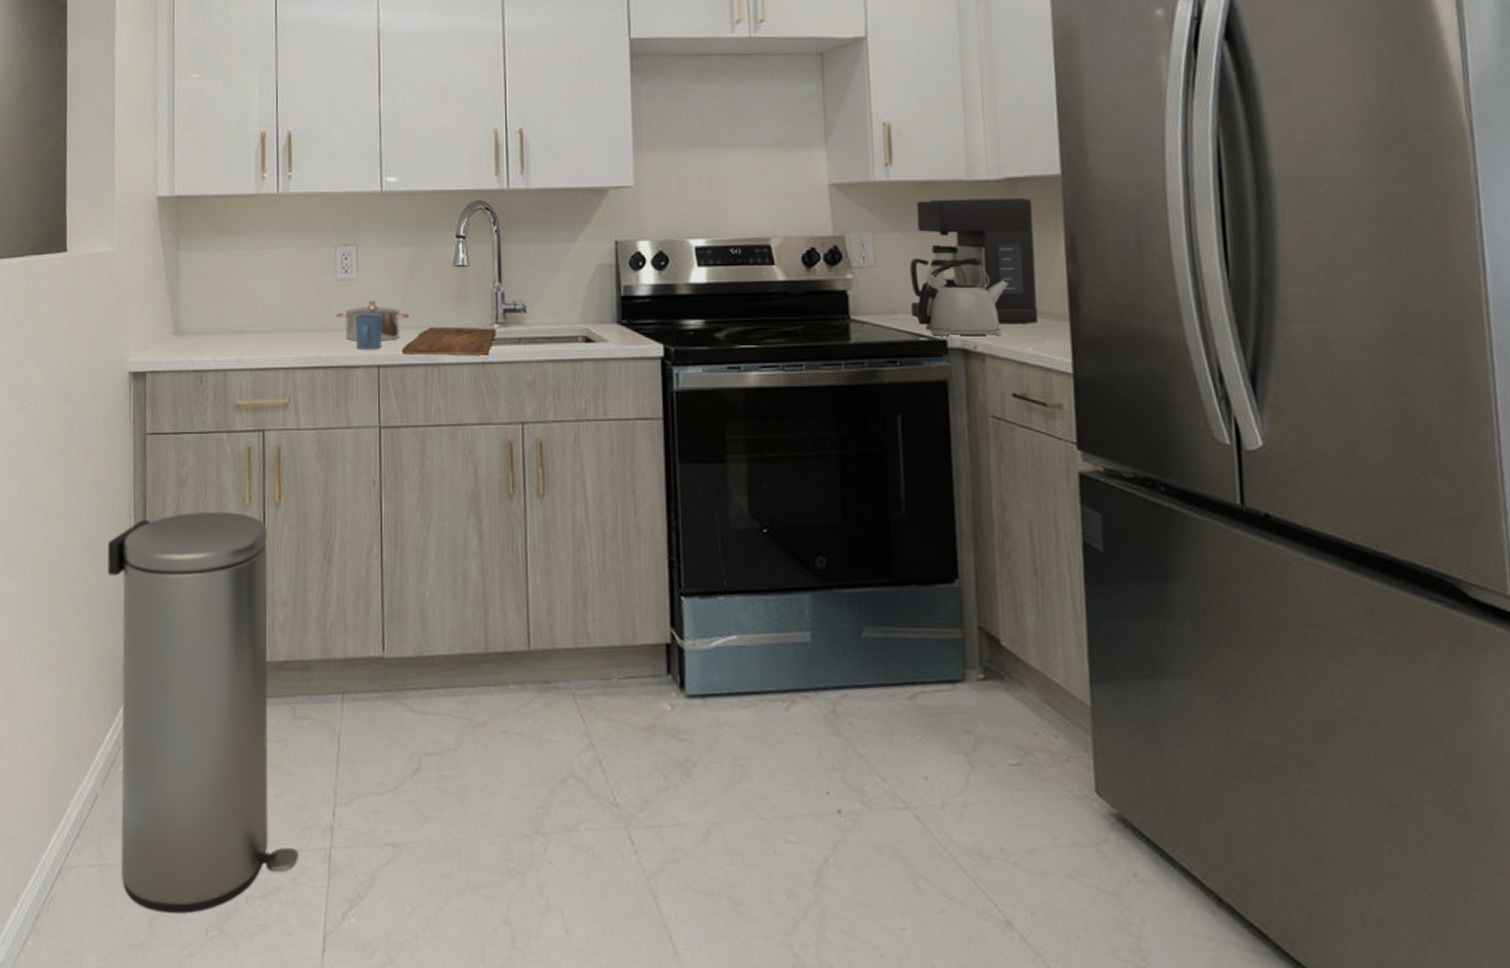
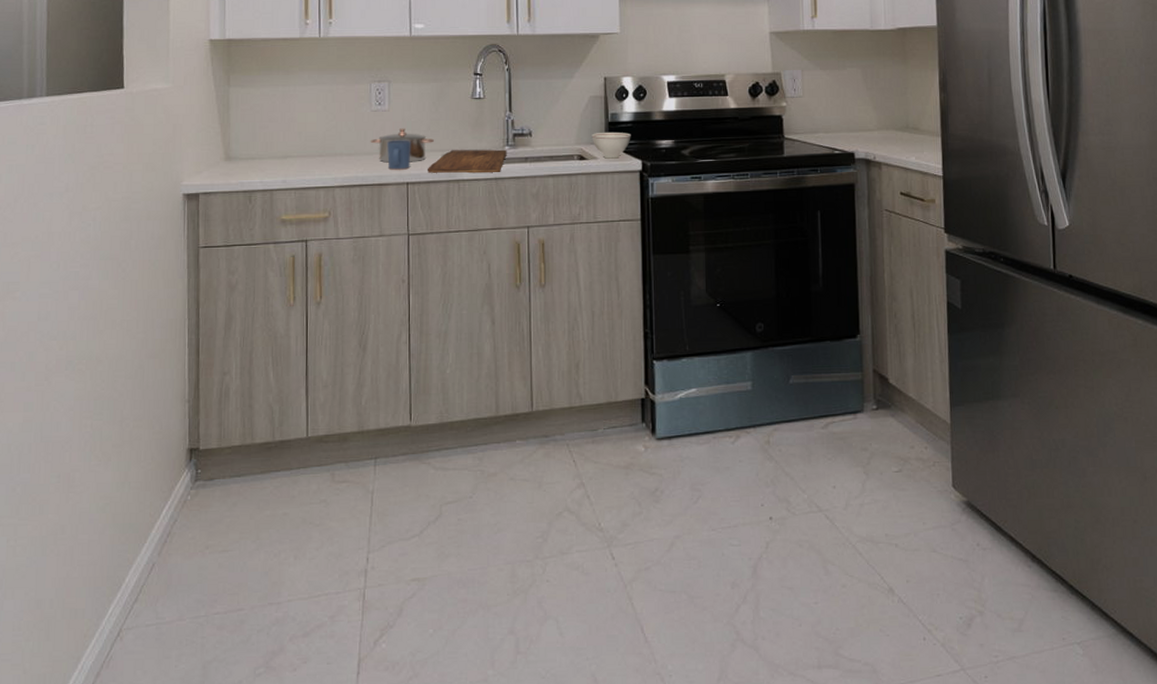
pedal bin: present [107,511,299,913] -> none [163,312,337,658]
bowl: none [600,308,650,342] -> present [591,131,631,159]
coffee maker: present [910,198,1039,324] -> none [829,44,920,140]
kettle: present [917,257,1009,336] -> none [833,89,899,150]

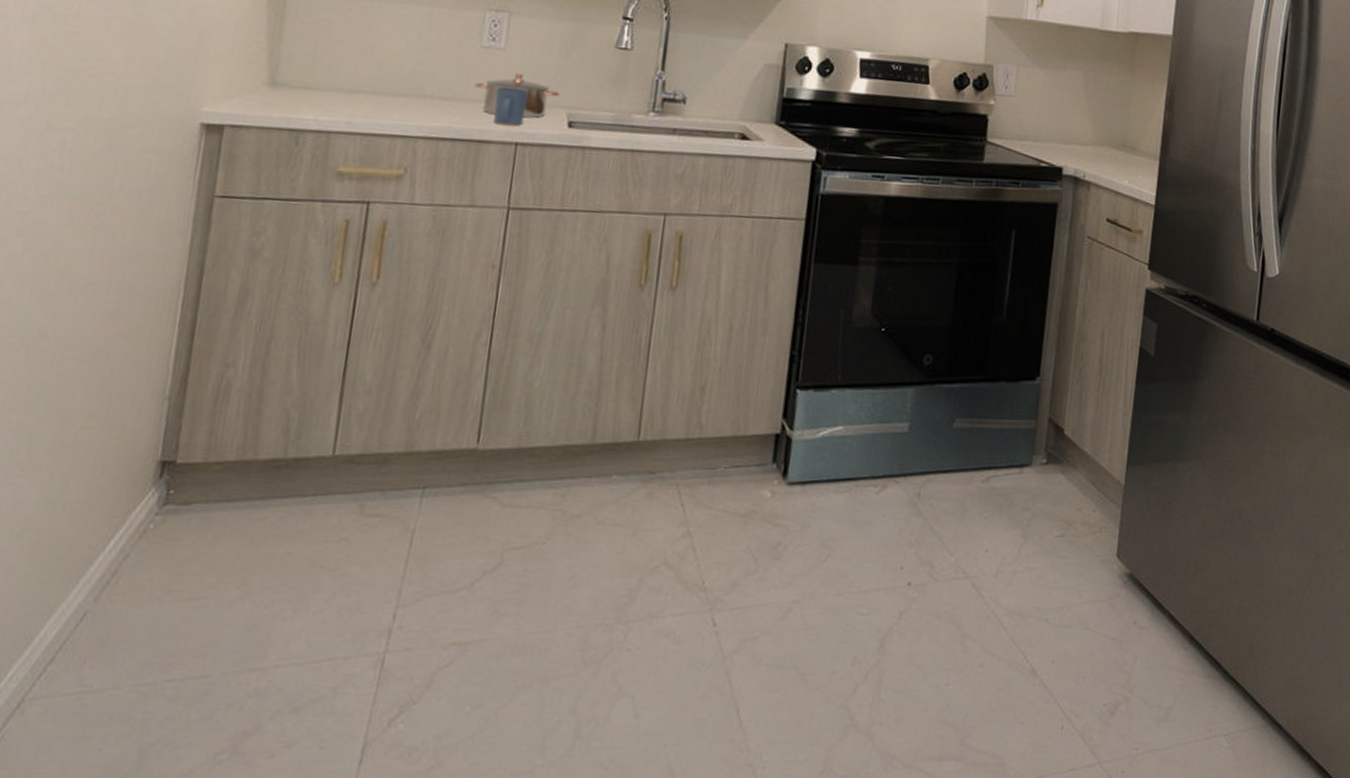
cutting board: present [428,149,507,173] -> none [545,108,652,143]
bowl: present [591,131,631,159] -> none [759,109,808,143]

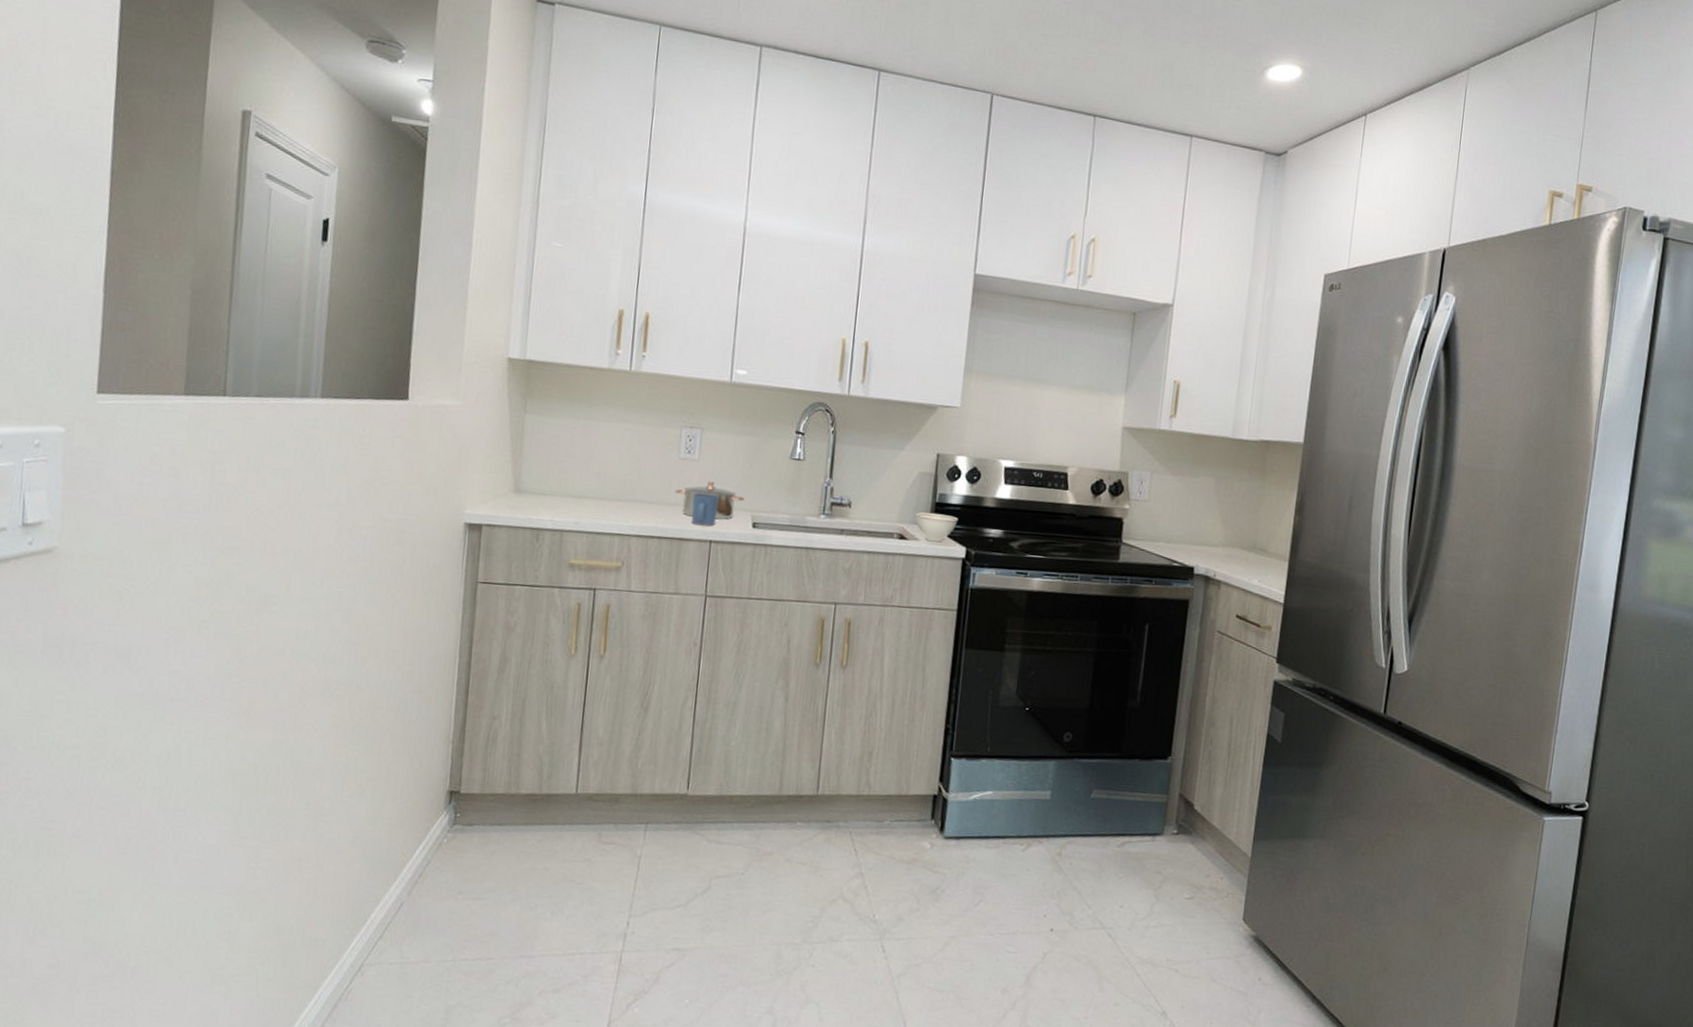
bowl: none [759,109,808,143] -> present [915,512,958,543]

